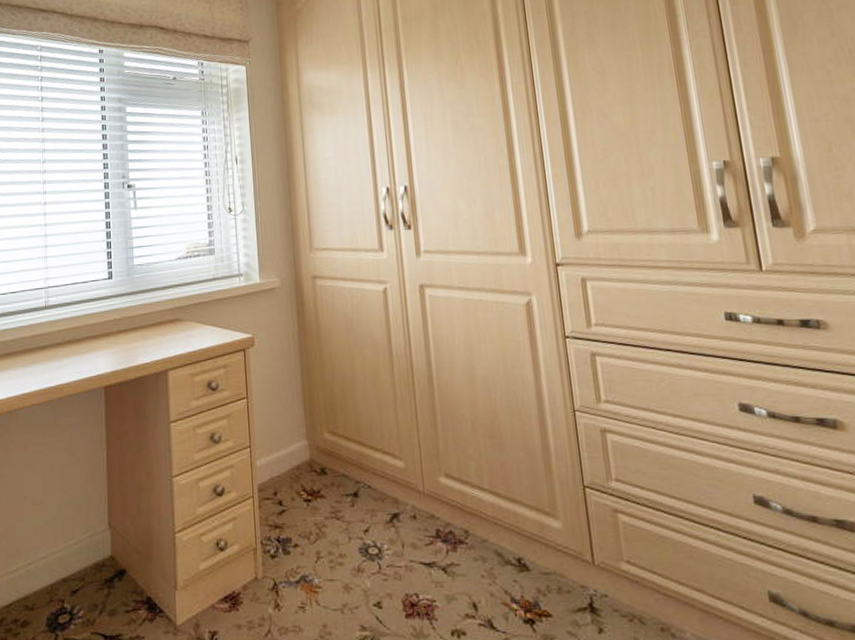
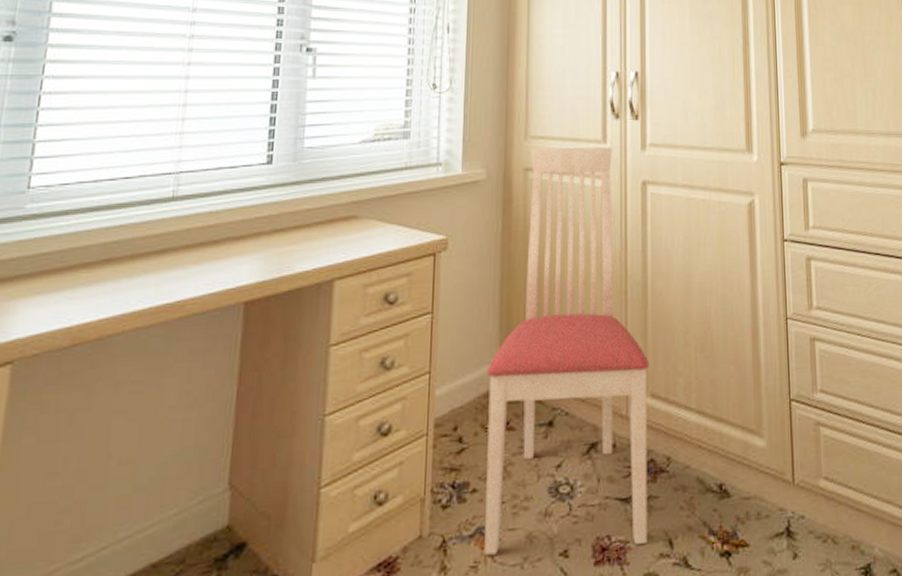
chair: none [296,255,453,604] -> present [484,147,649,556]

